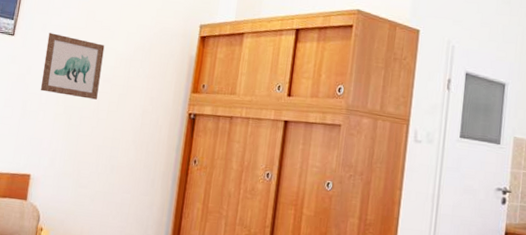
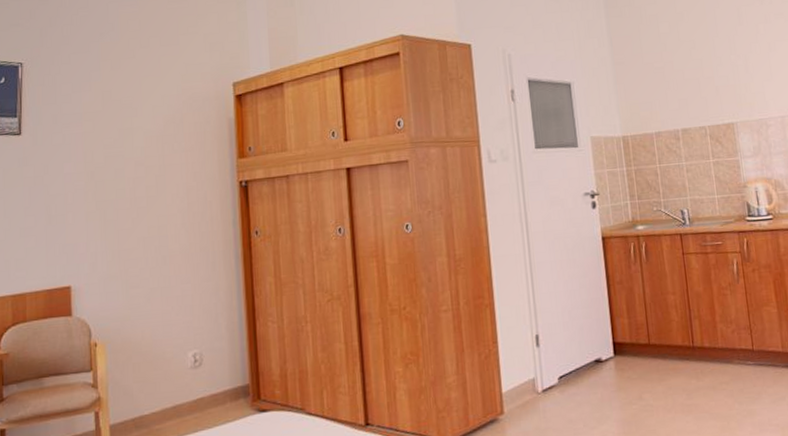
wall art: present [40,33,105,100] -> none [61,123,132,191]

